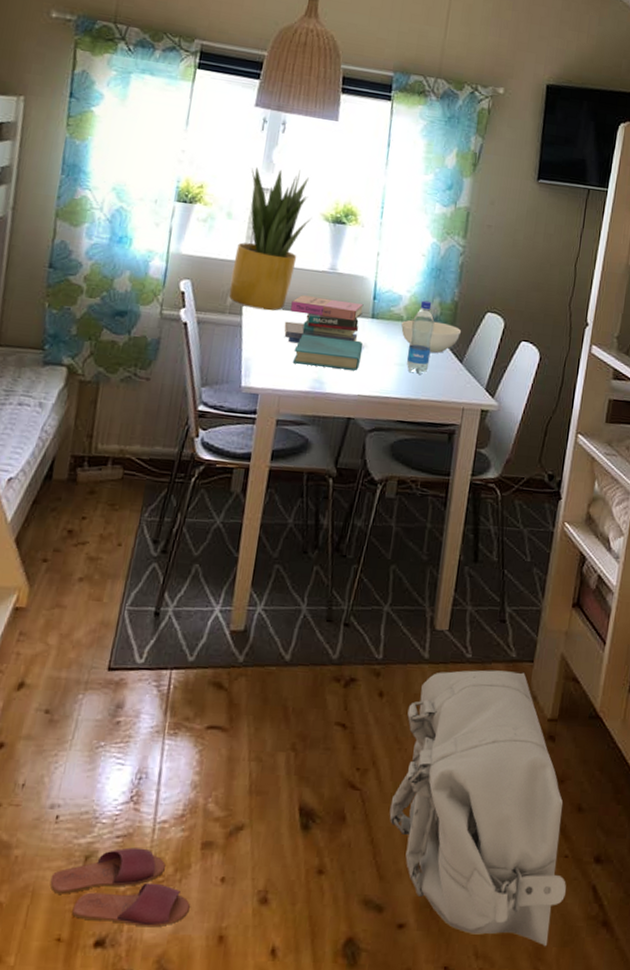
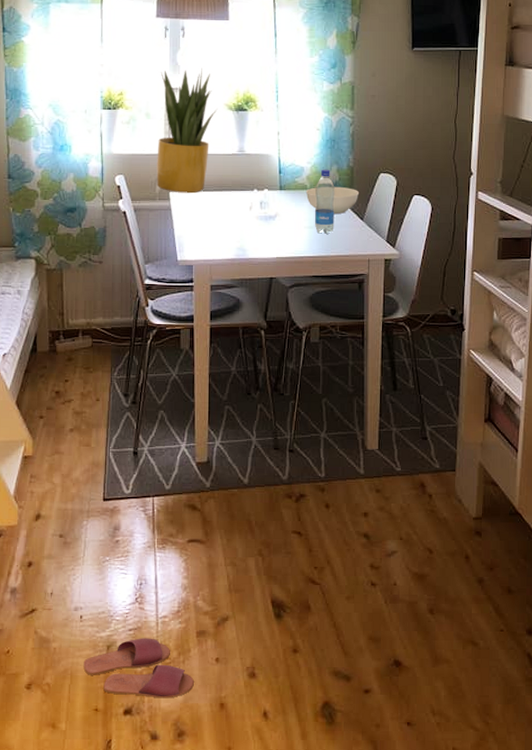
books: present [284,295,364,344] -> none [206,177,271,219]
book: present [292,334,364,371] -> none [217,210,276,237]
duffel bag: present [389,670,566,947] -> none [346,480,504,704]

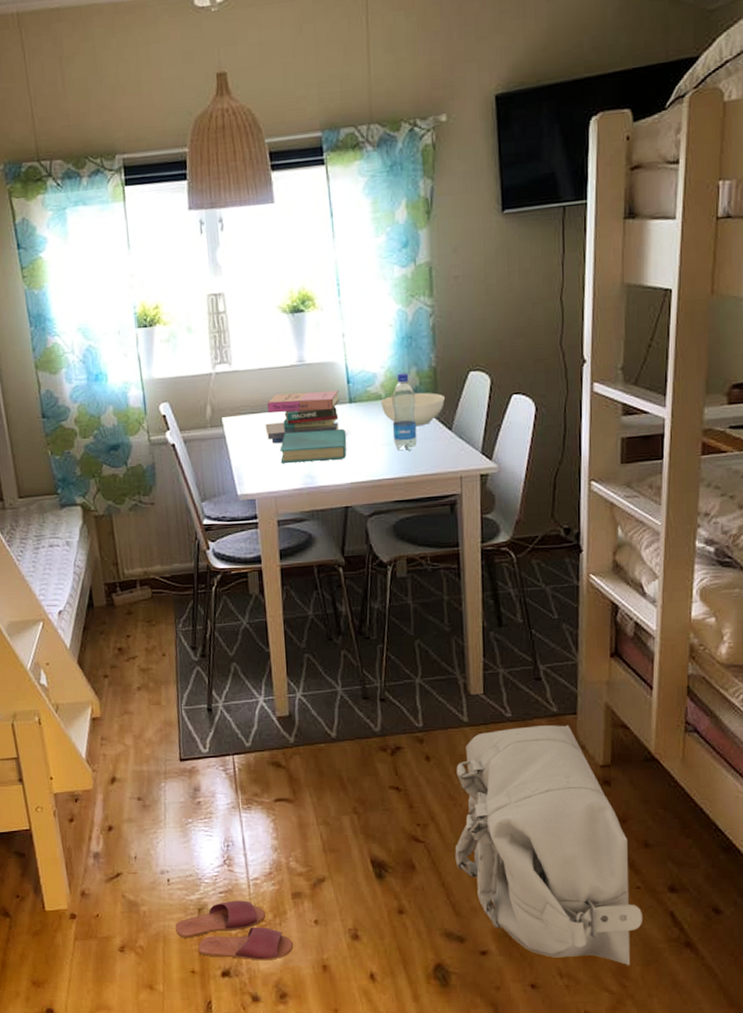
planter: present [156,68,218,193] -> none [200,265,269,417]
books: none [206,177,271,219] -> present [265,391,340,444]
book: none [217,210,276,237] -> present [280,428,347,463]
duffel bag: none [346,480,504,704] -> present [455,725,642,966]

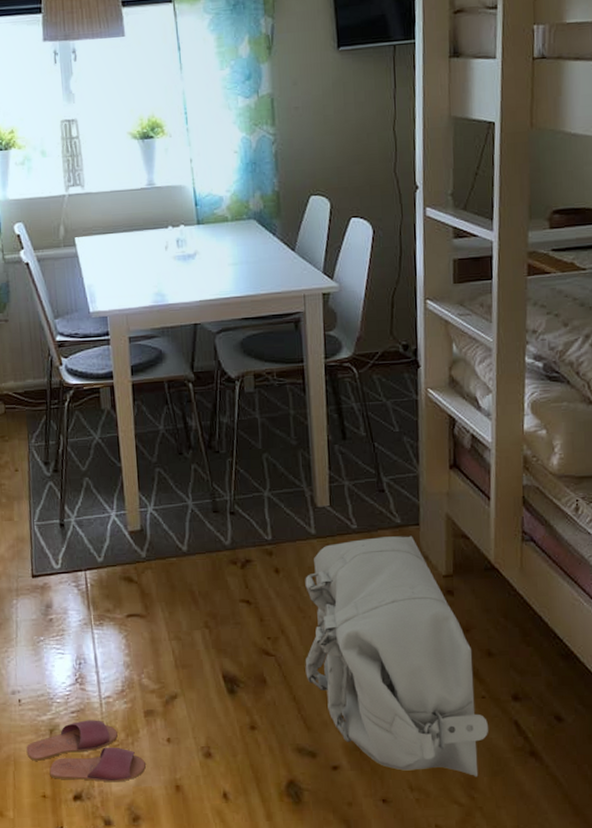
books: present [265,391,340,444] -> none [116,213,188,263]
book: present [280,428,347,463] -> none [131,248,195,282]
bowl: present [381,392,446,427] -> none [228,215,289,247]
bottle: present [392,373,417,451] -> none [238,196,262,271]

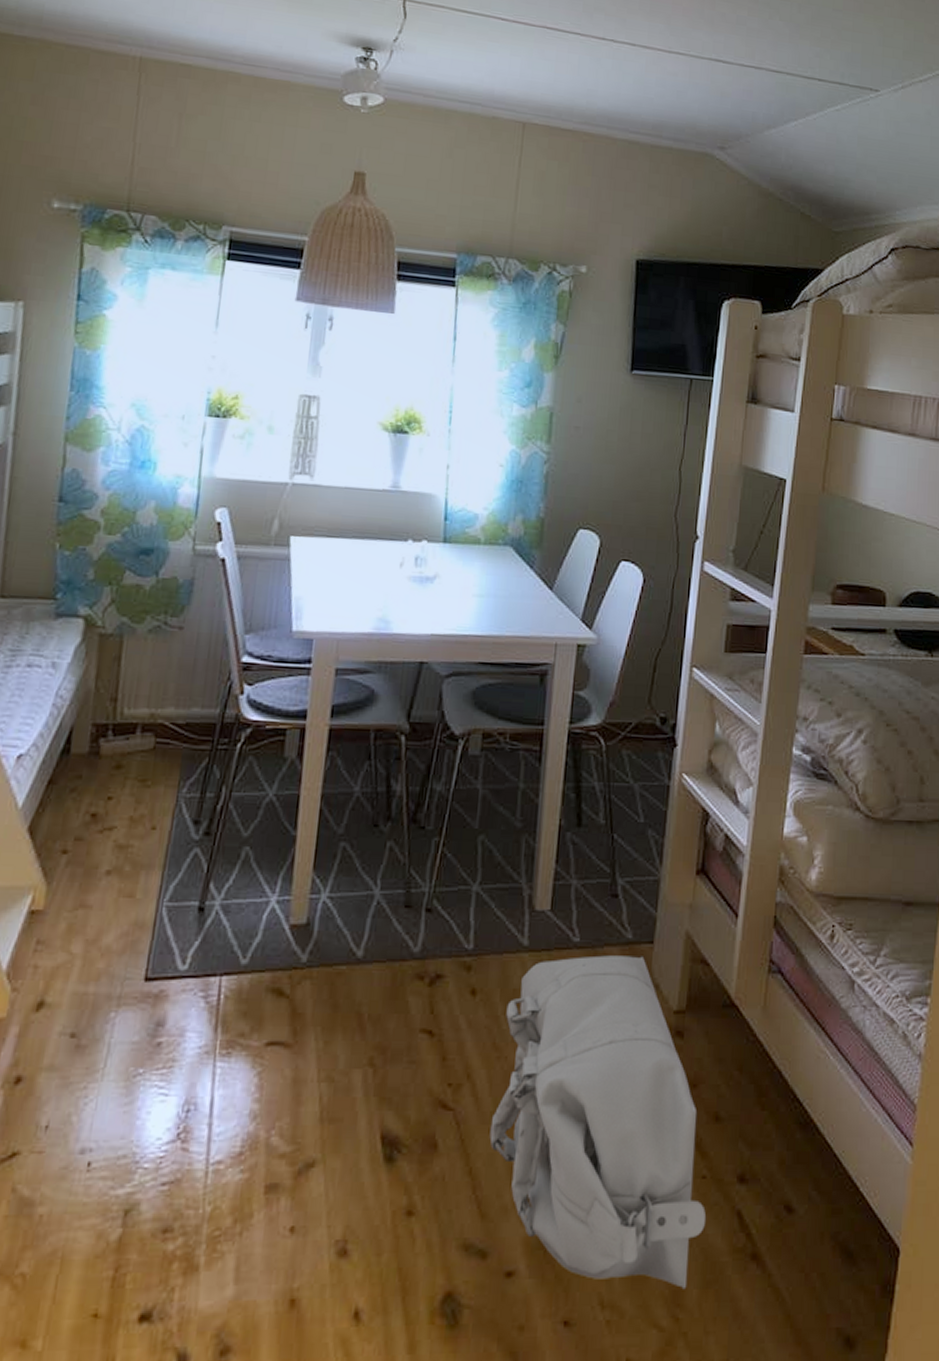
slippers: present [26,720,146,783] -> none [83,1196,254,1294]

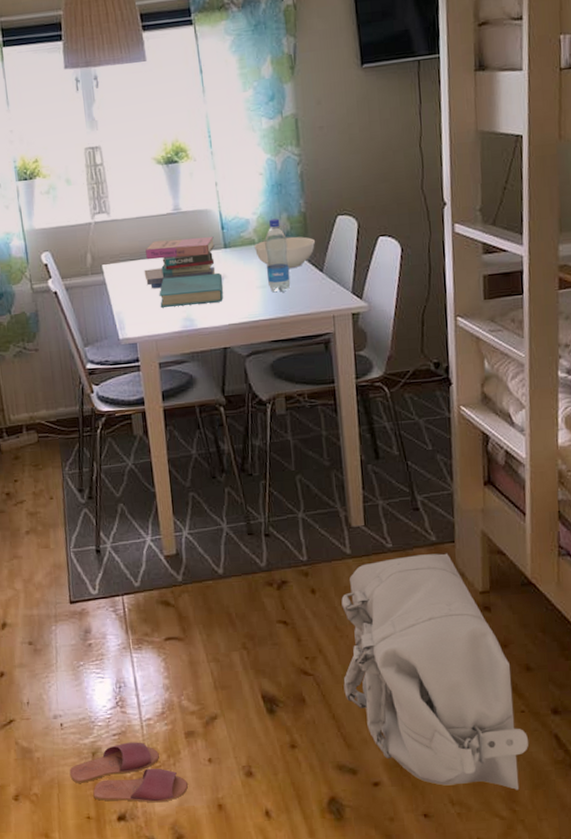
slippers: none [83,1196,254,1294] -> present [69,742,188,803]
books: none [340,519,433,577] -> present [144,237,216,289]
book: none [352,565,435,605] -> present [159,272,223,308]
bowl: none [479,542,550,581] -> present [255,236,316,269]
bottle: none [486,518,518,606] -> present [265,218,291,293]

